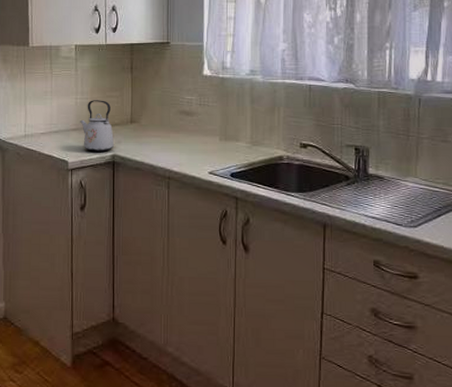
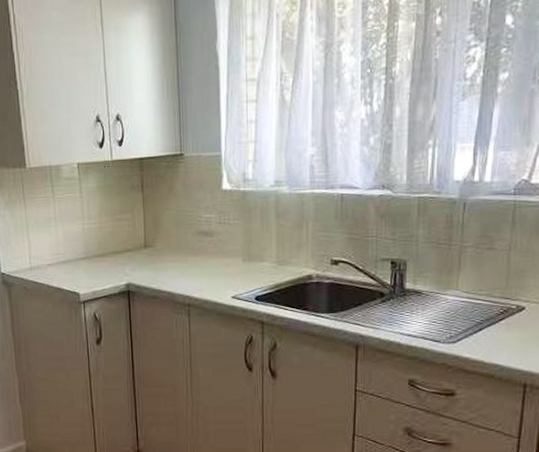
kettle: present [80,100,114,152] -> none [89,224,128,282]

